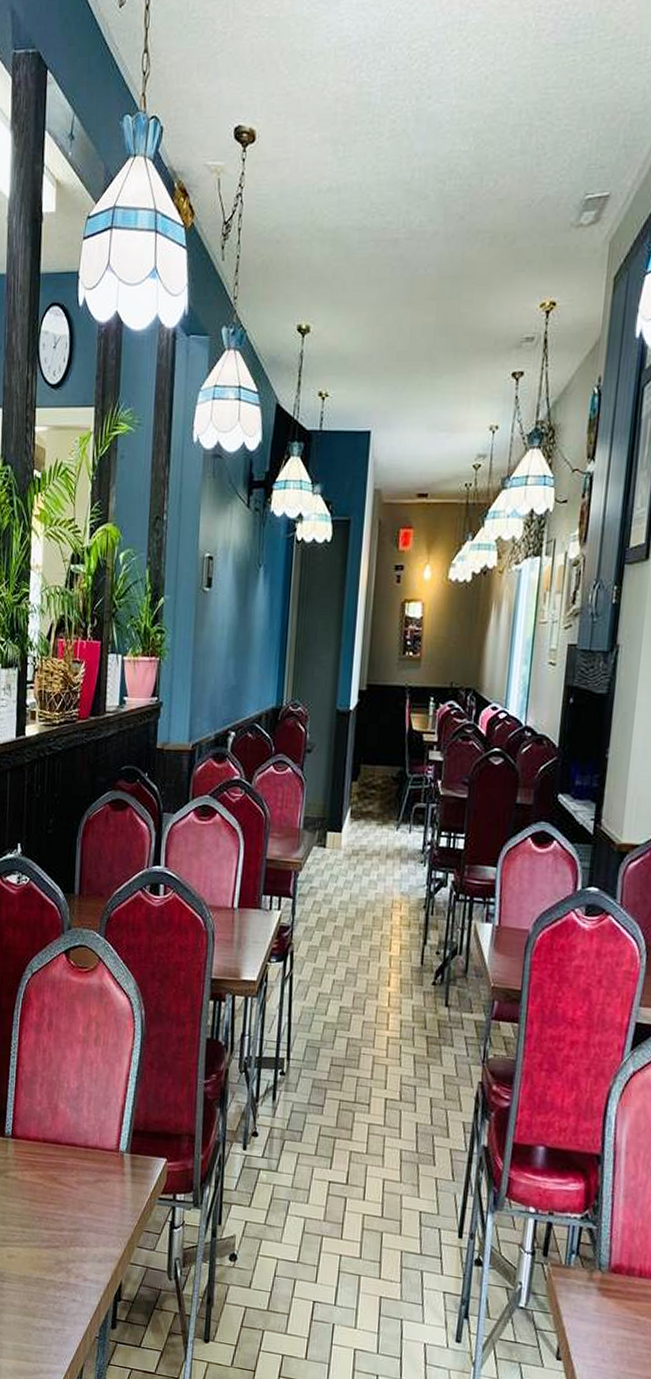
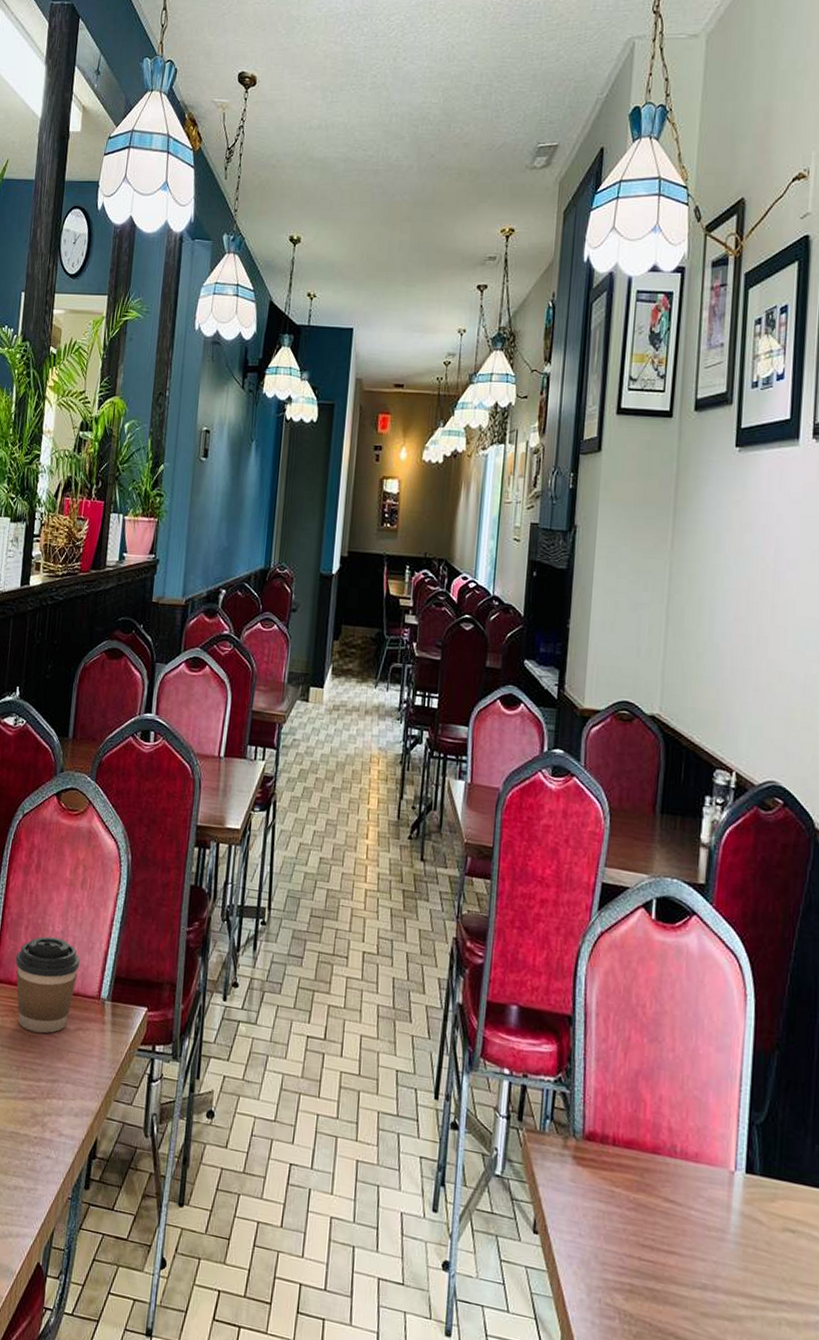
coffee cup: none [32,1093,97,1186] -> present [15,936,80,1034]

